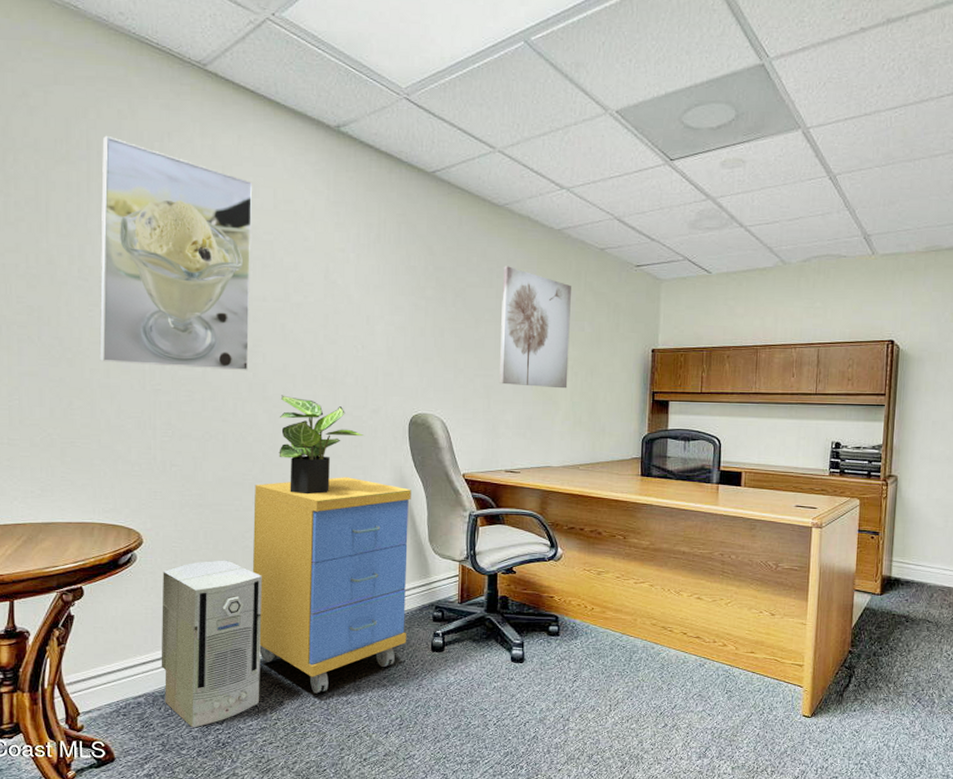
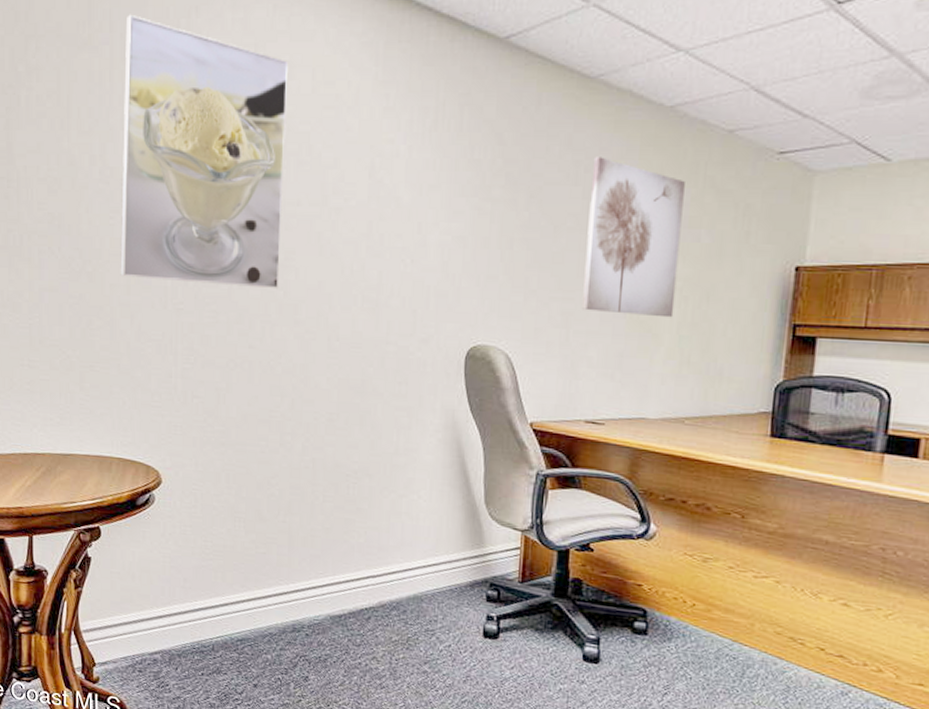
air purifier: present [161,560,262,728] -> none [178,508,288,695]
storage cabinet: present [252,477,411,694] -> none [277,419,465,672]
potted plant: present [279,395,365,495] -> none [310,318,412,439]

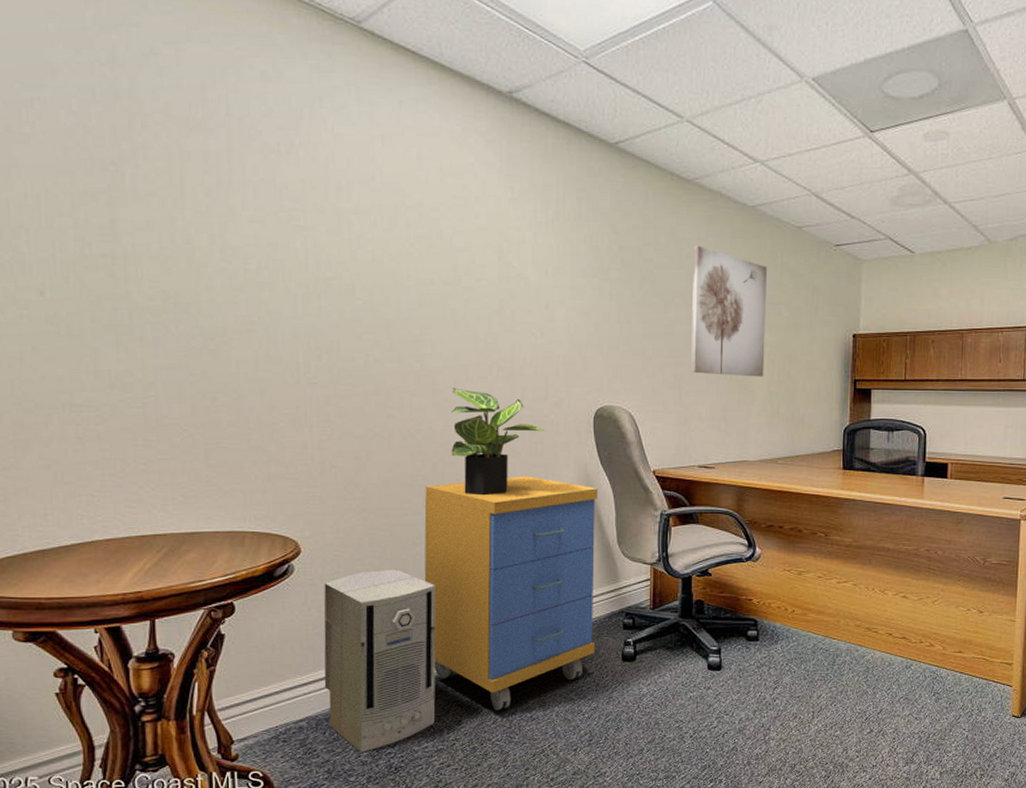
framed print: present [120,14,289,289] -> none [244,100,417,362]
air purifier: none [178,508,288,695] -> present [324,569,436,753]
storage cabinet: none [277,419,465,672] -> present [424,476,598,711]
potted plant: none [310,318,412,439] -> present [451,387,546,496]

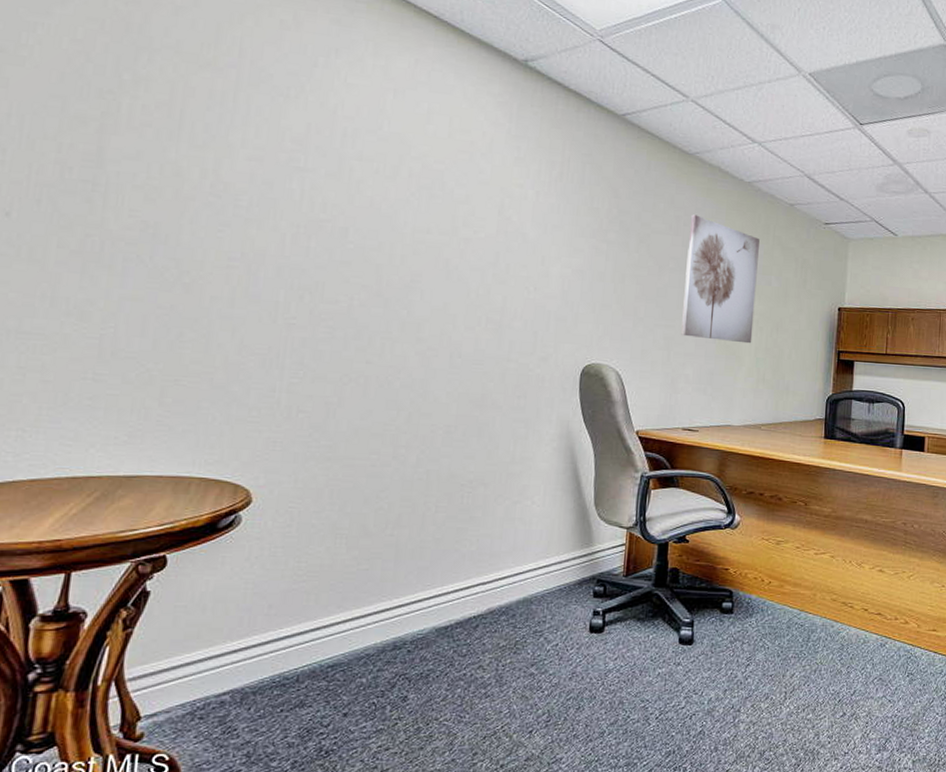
air purifier: present [324,569,436,753] -> none [256,524,396,733]
storage cabinet: present [424,476,598,711] -> none [383,430,578,686]
potted plant: present [451,387,546,496] -> none [429,336,531,450]

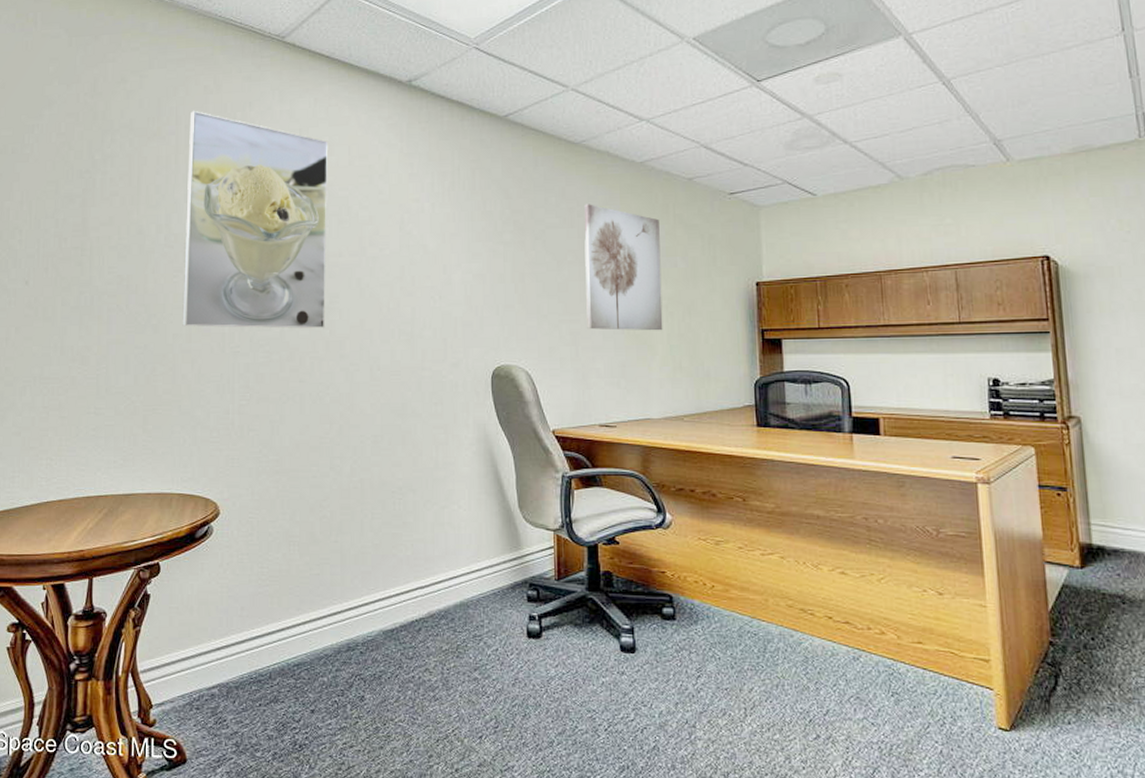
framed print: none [224,44,427,309] -> present [182,110,329,329]

